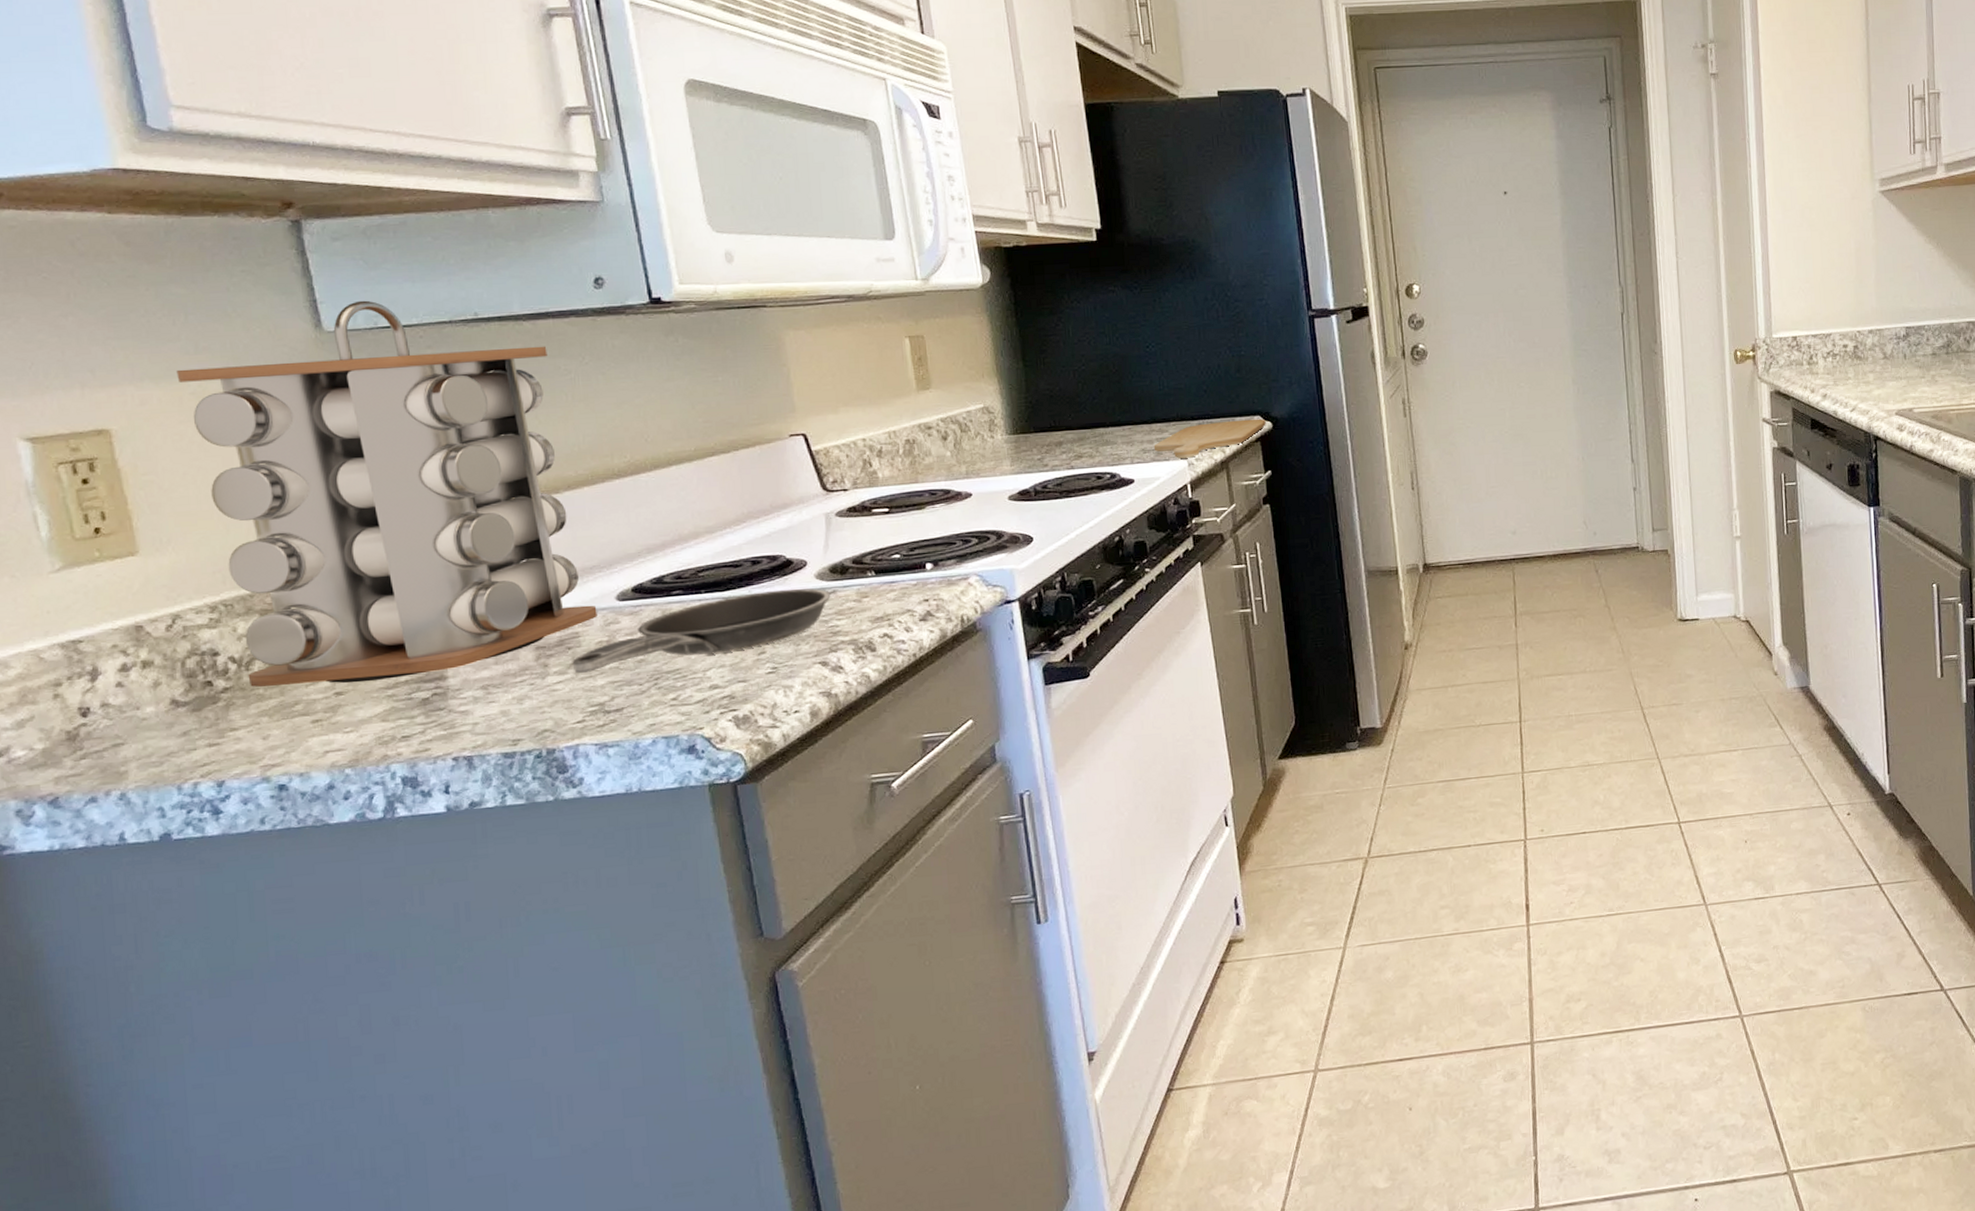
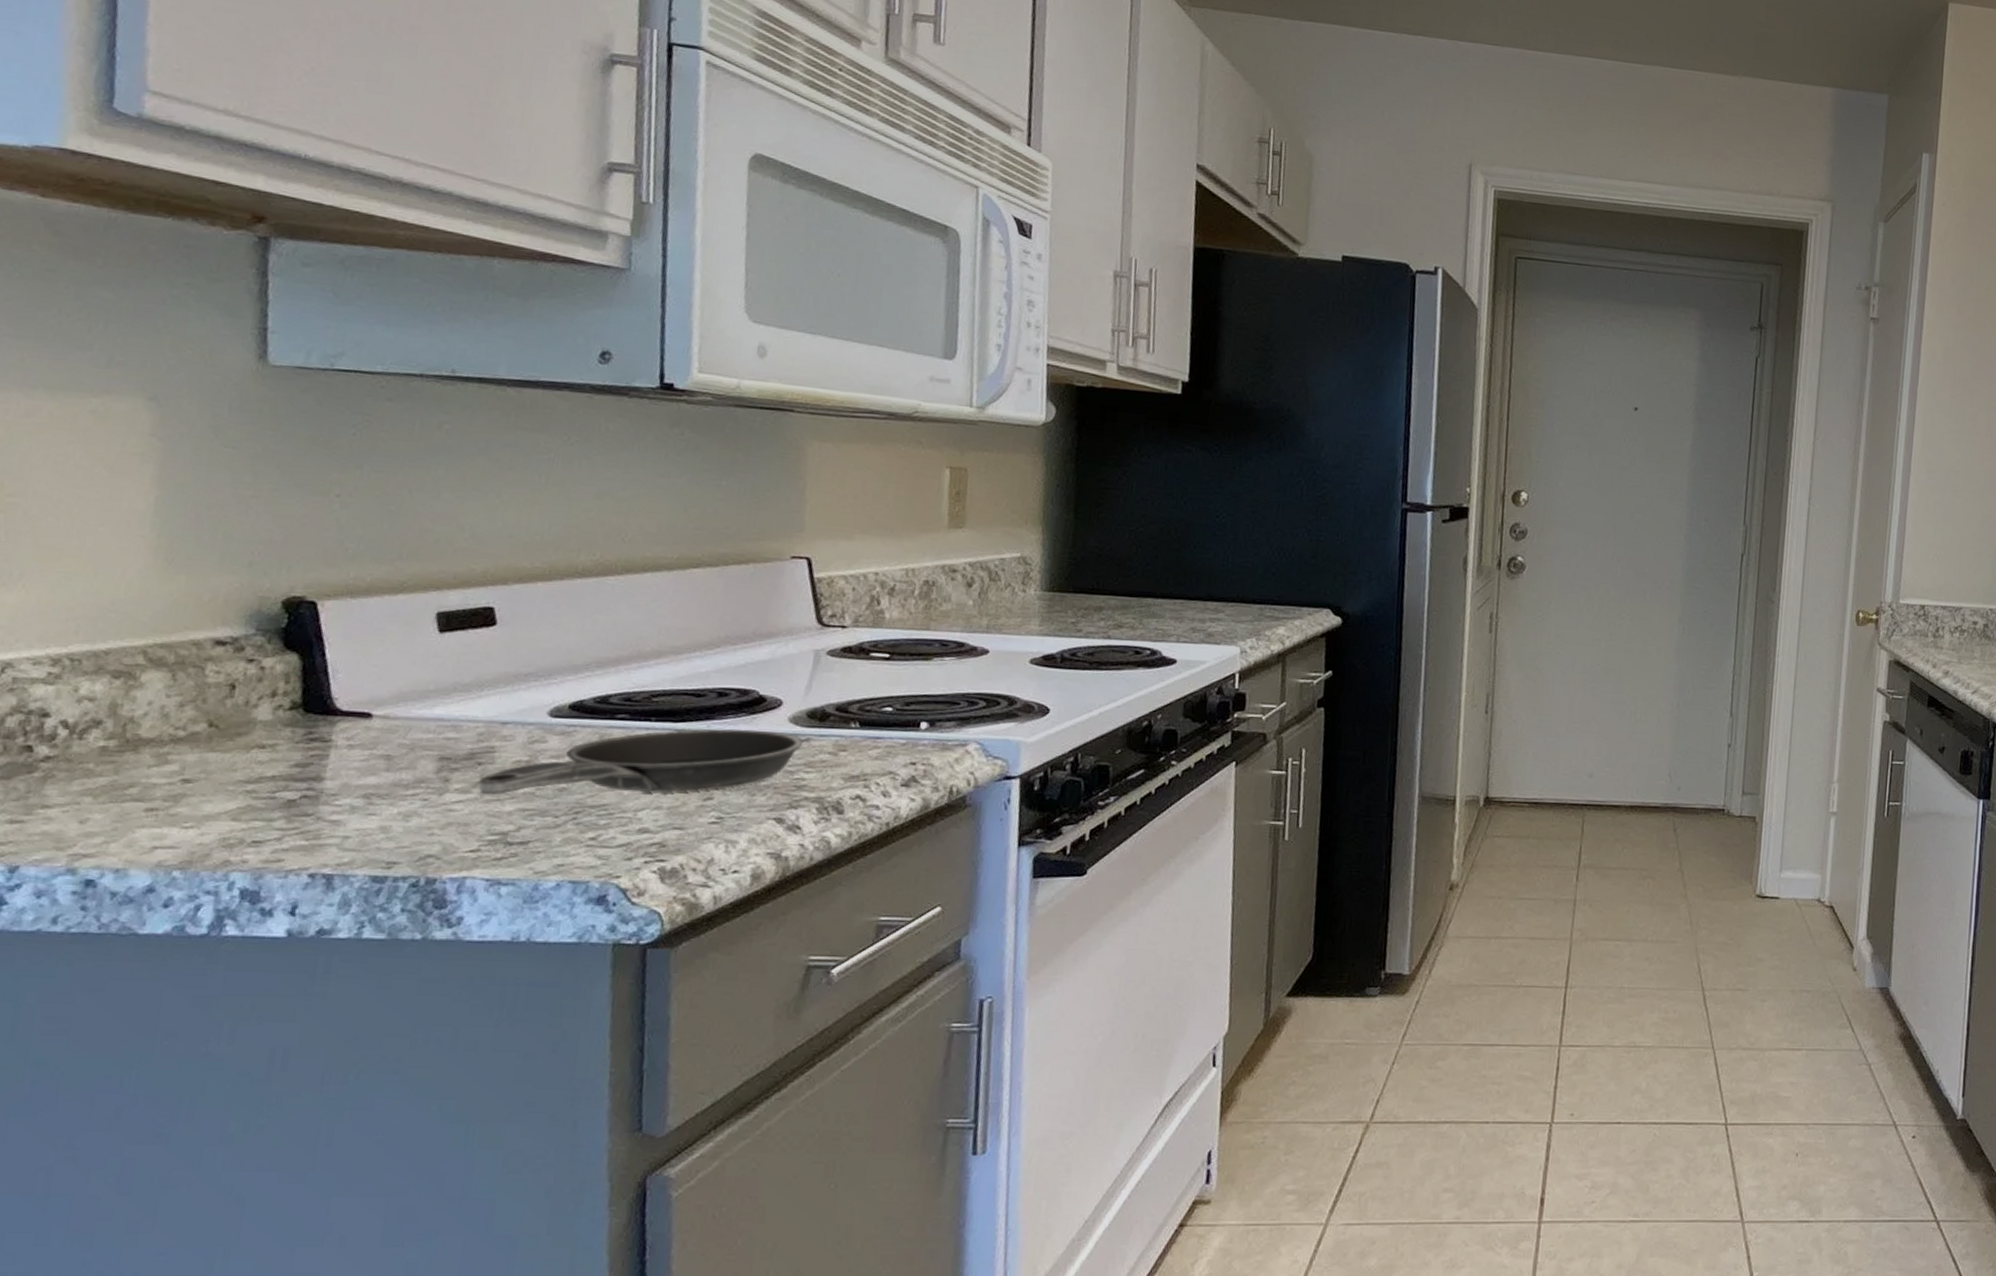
spice rack: present [176,300,598,687] -> none [78,336,529,772]
chopping board: present [1153,418,1266,459] -> none [1204,609,1336,645]

